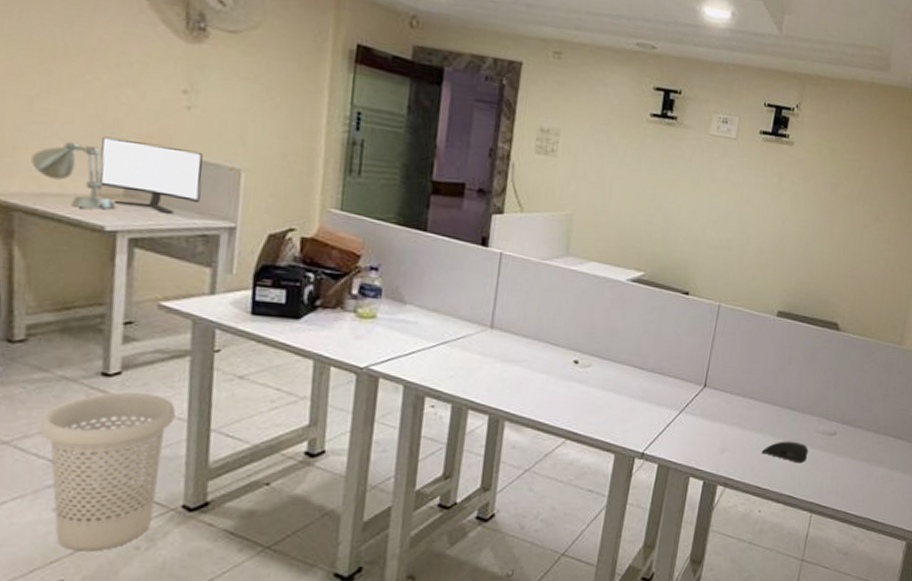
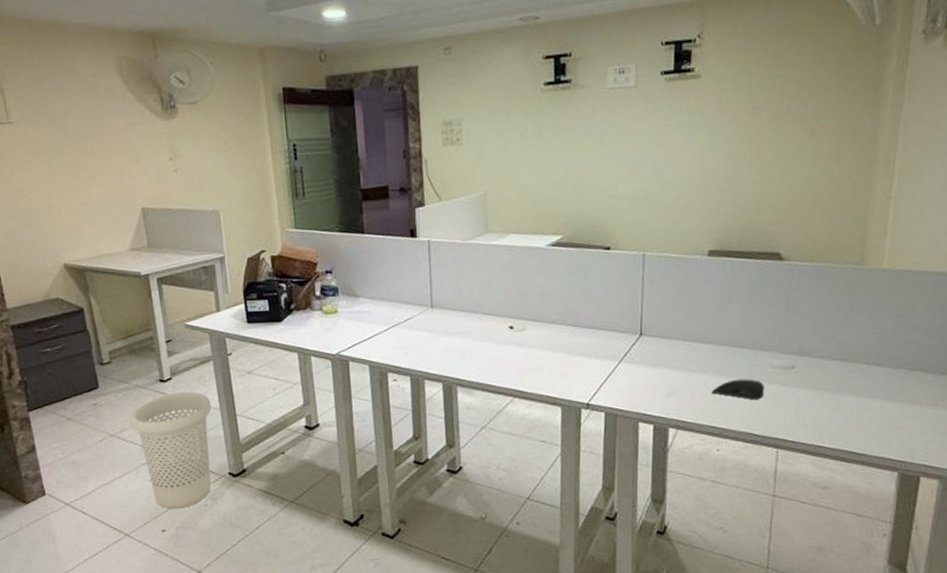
desk lamp: present [31,141,117,210] -> none [88,214,145,262]
monitor: present [100,136,203,214] -> none [126,203,196,255]

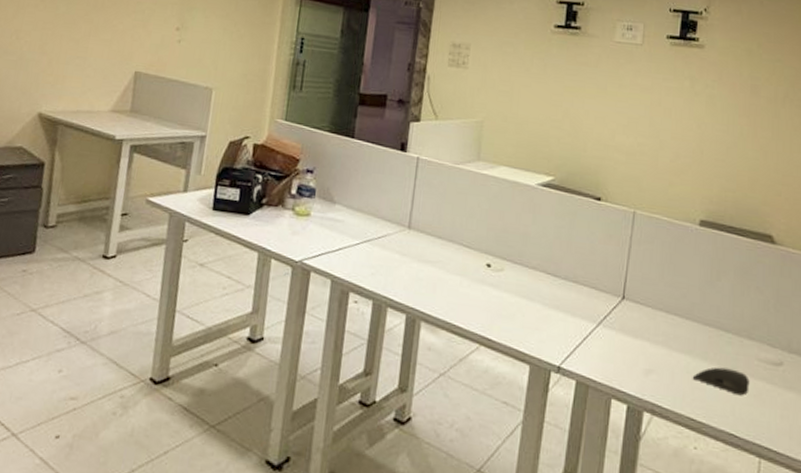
trash bin: present [130,392,212,509] -> none [56,273,152,413]

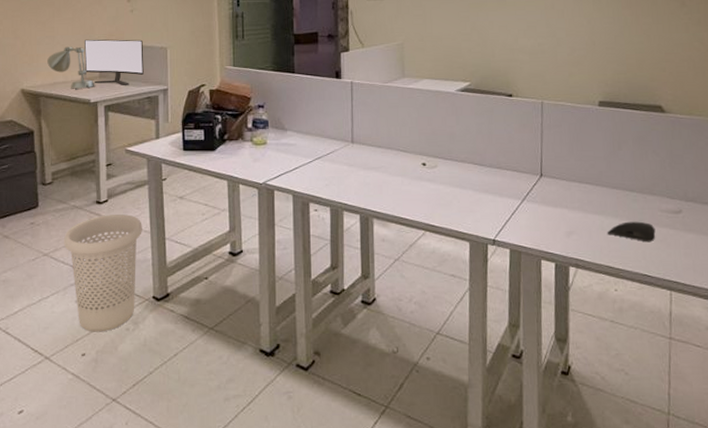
trash bin: none [56,273,152,413] -> present [64,214,142,332]
desk lamp: none [73,71,125,123] -> present [47,46,96,89]
monitor: none [115,66,186,125] -> present [84,39,144,85]

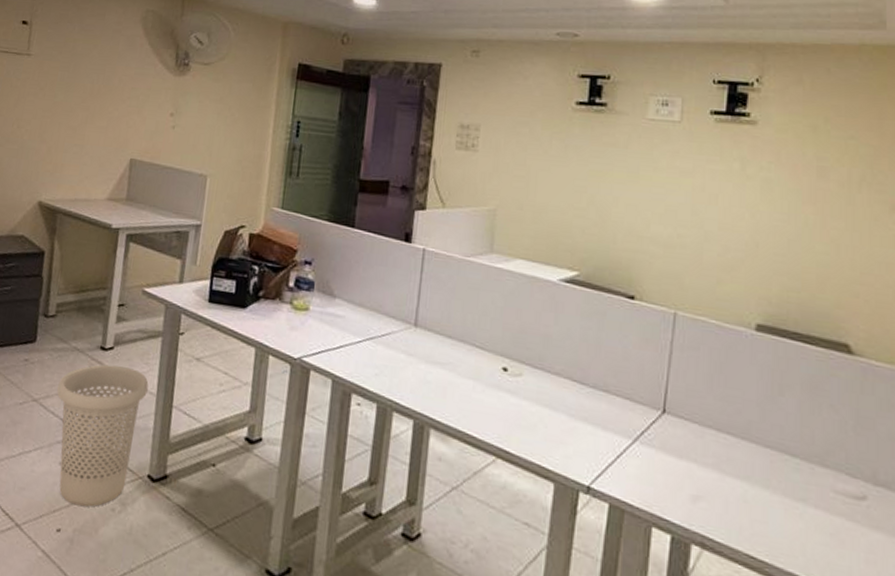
desk lamp: present [47,46,96,89] -> none [71,159,121,212]
monitor: present [84,39,144,85] -> none [111,153,181,214]
computer mouse: present [608,221,656,243] -> none [752,497,824,534]

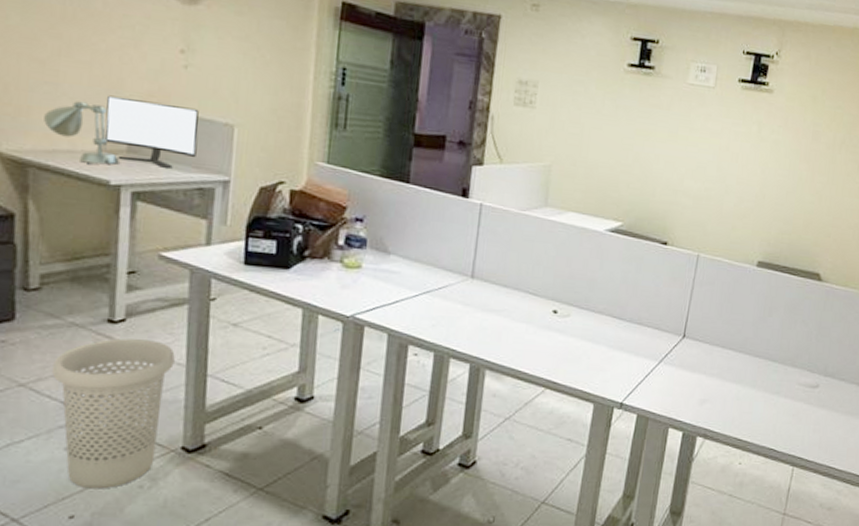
desk lamp: none [71,159,121,212] -> present [44,101,121,166]
monitor: none [111,153,181,214] -> present [105,95,199,169]

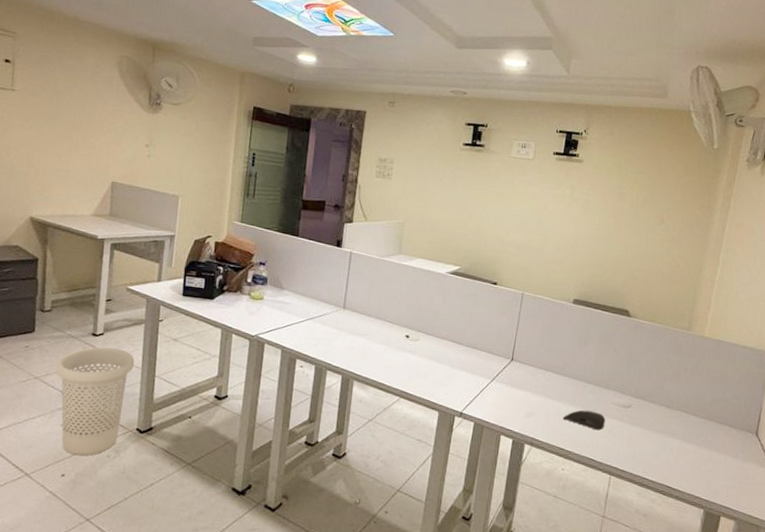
desk lamp: present [44,101,121,166] -> none [59,181,105,225]
monitor: present [105,95,199,169] -> none [96,177,156,227]
computer mouse: none [742,393,790,416] -> present [563,410,606,431]

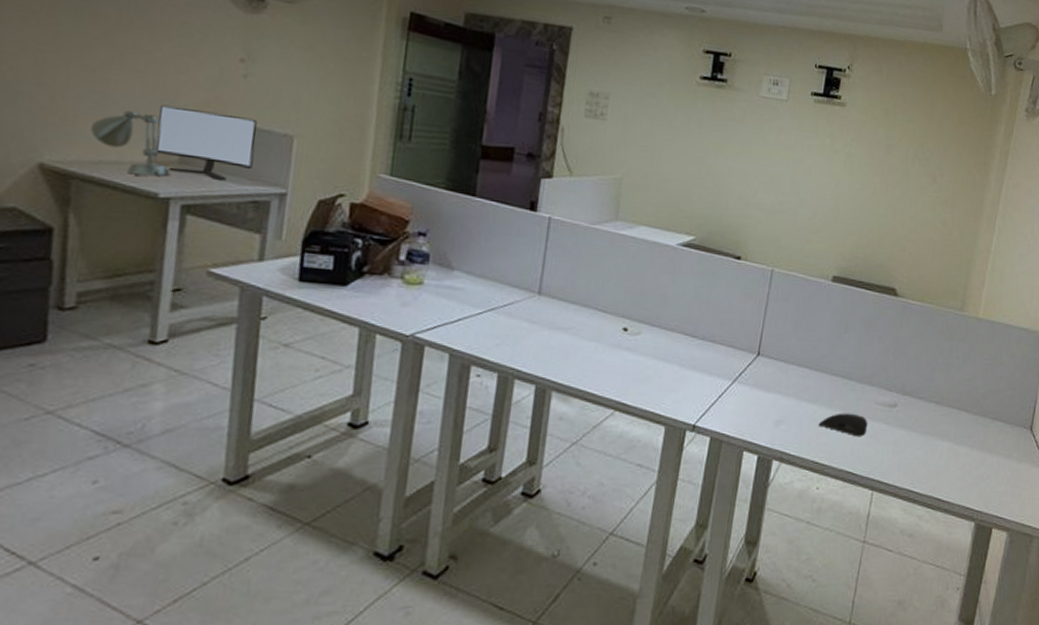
trash bin: present [56,347,135,456] -> none [84,361,220,527]
desk lamp: none [59,181,105,225] -> present [91,110,172,177]
monitor: none [96,177,156,227] -> present [156,104,257,181]

